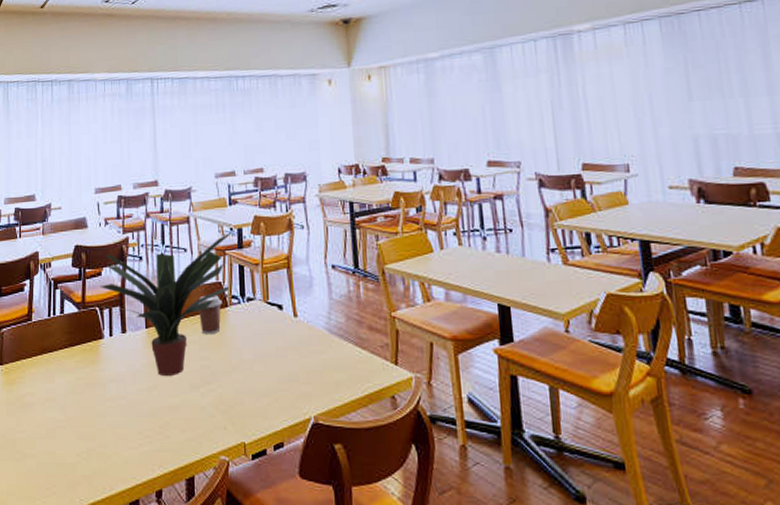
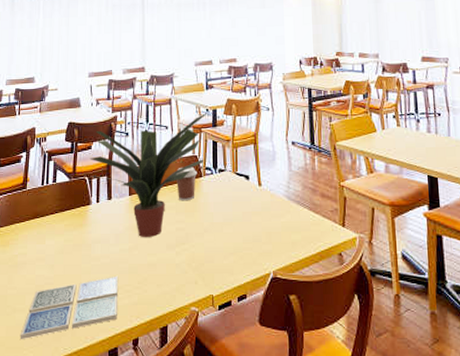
drink coaster: none [32,419,138,489] -> present [21,275,119,340]

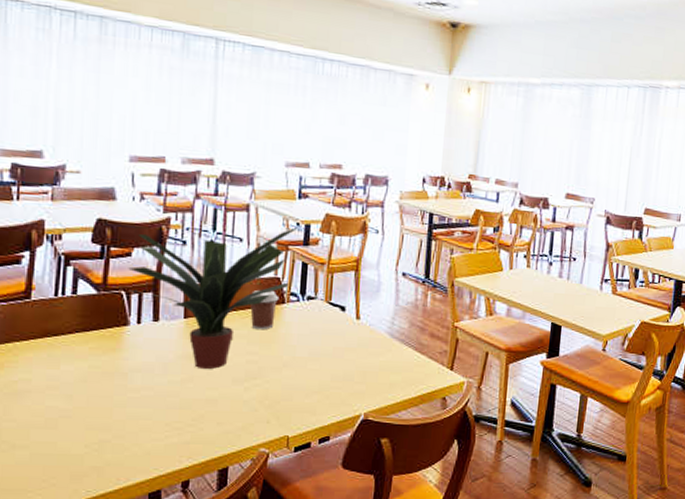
drink coaster: present [21,275,119,340] -> none [23,410,166,481]

